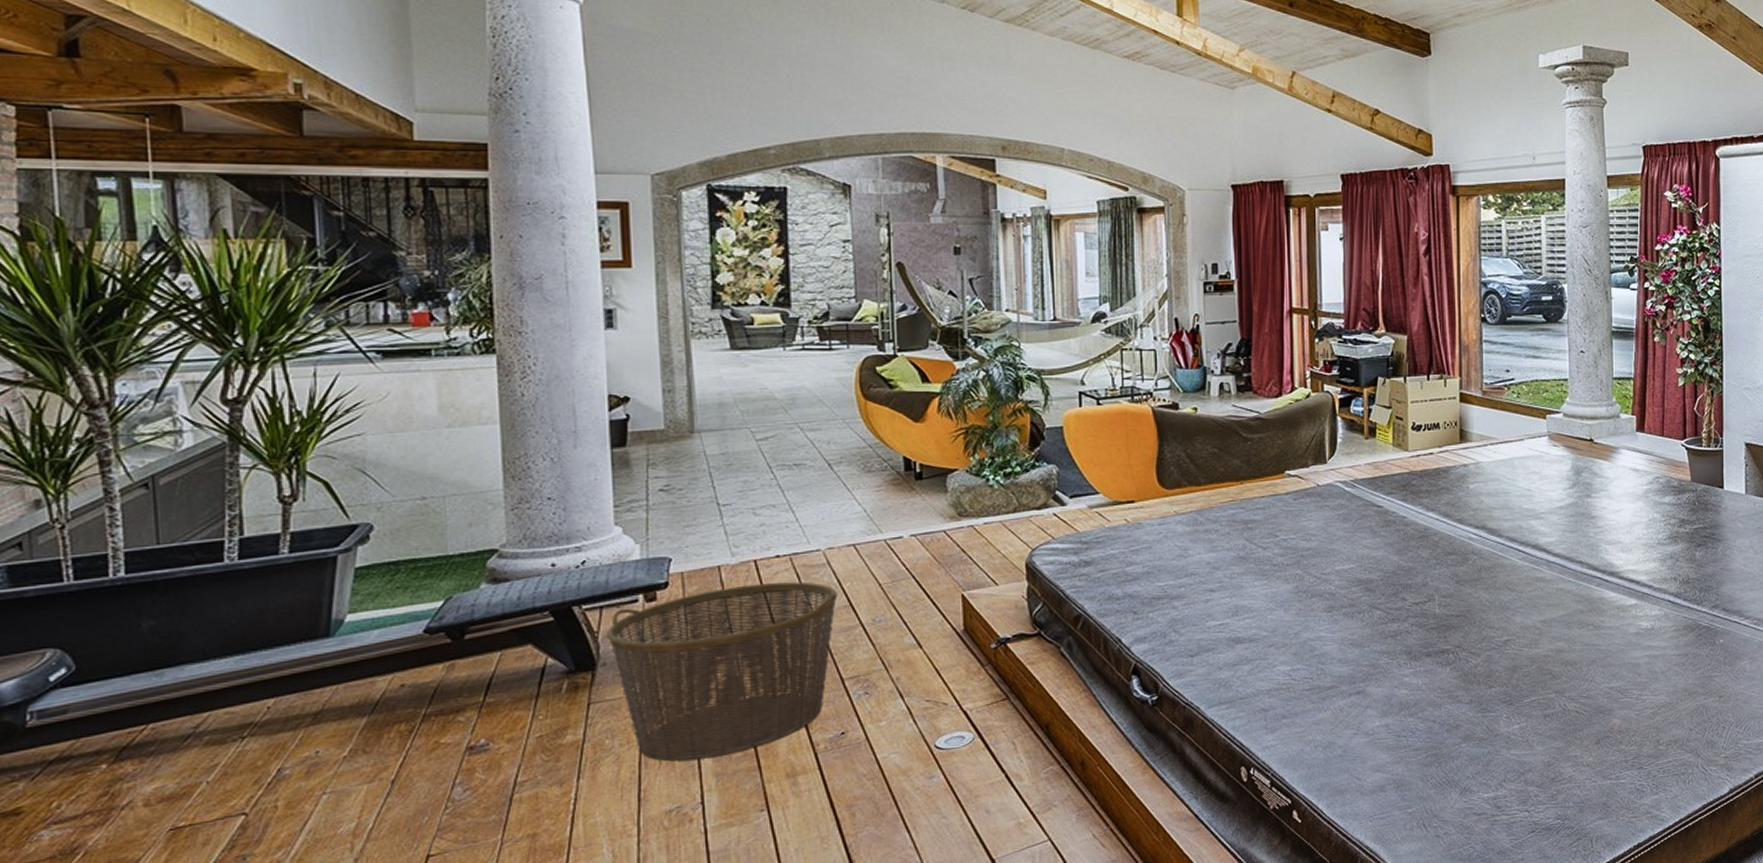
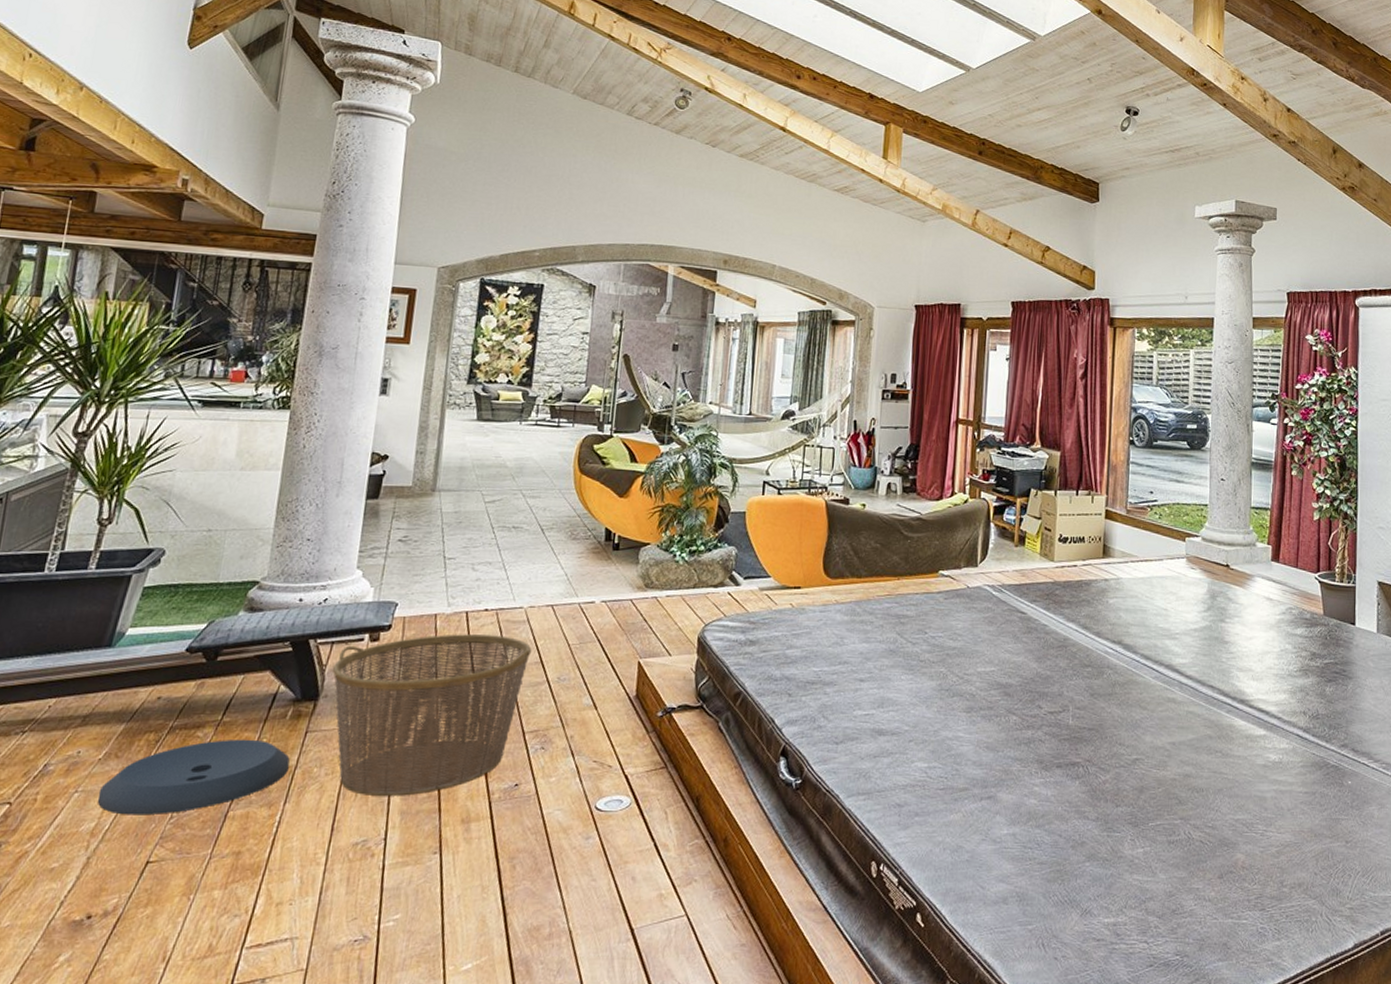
robot vacuum: none [351,717,575,811] -> present [97,739,290,815]

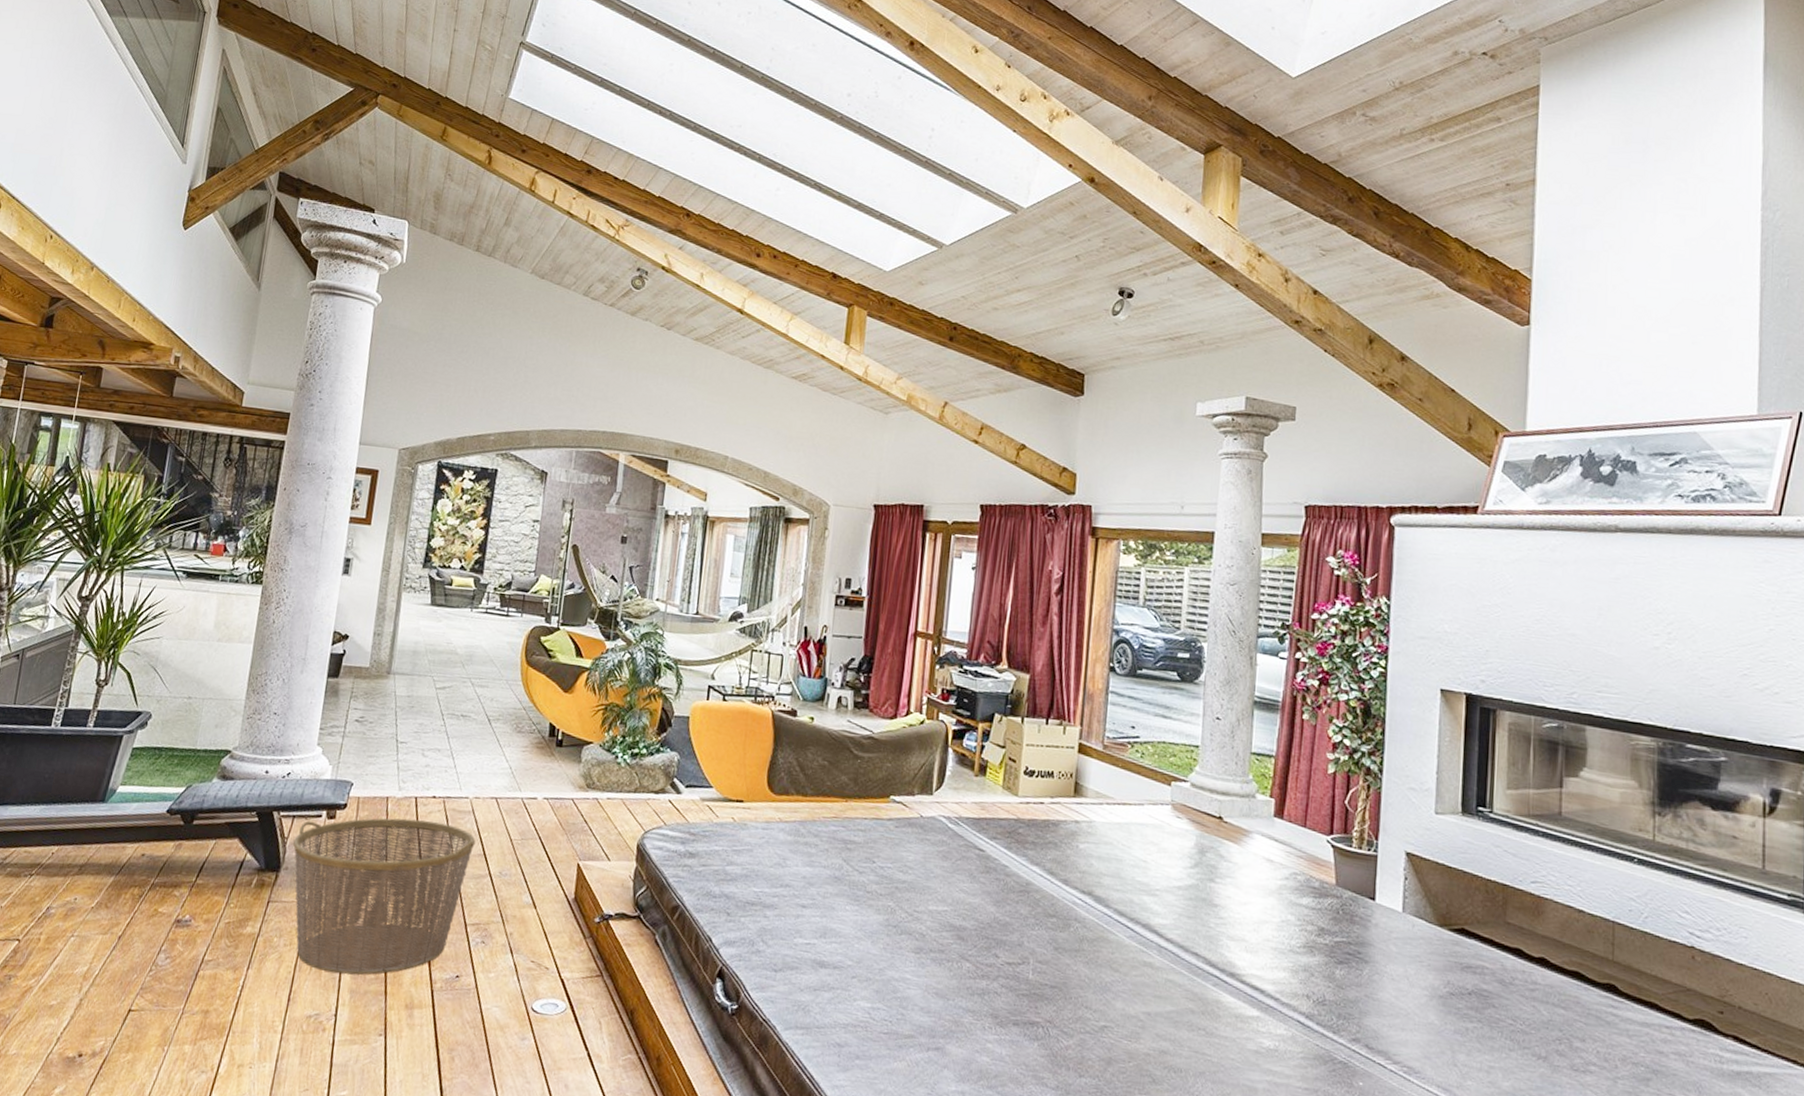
robot vacuum: present [97,739,290,815] -> none [89,901,253,966]

